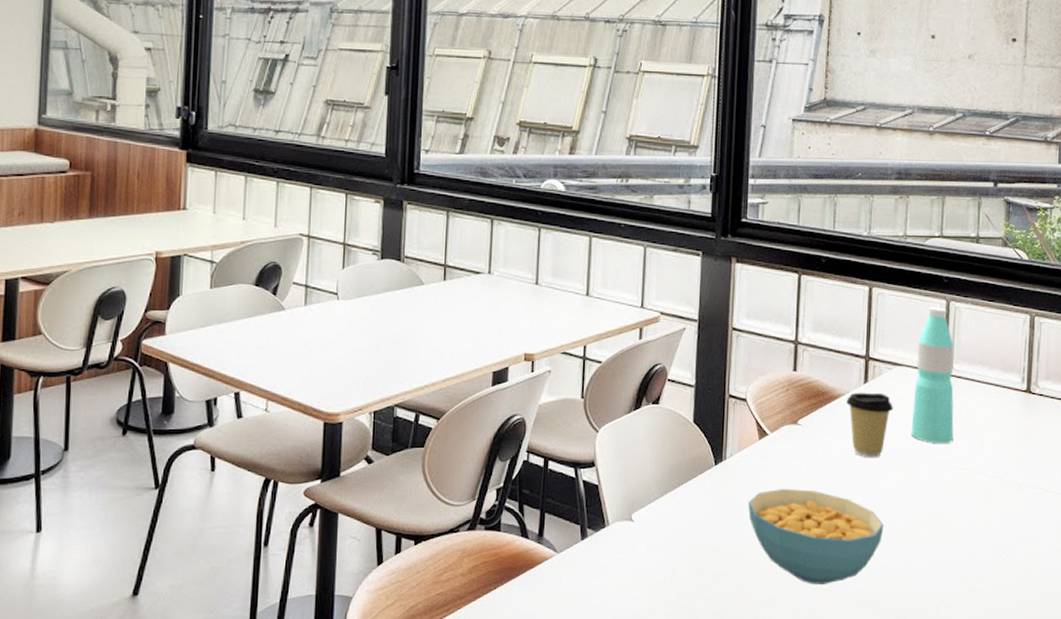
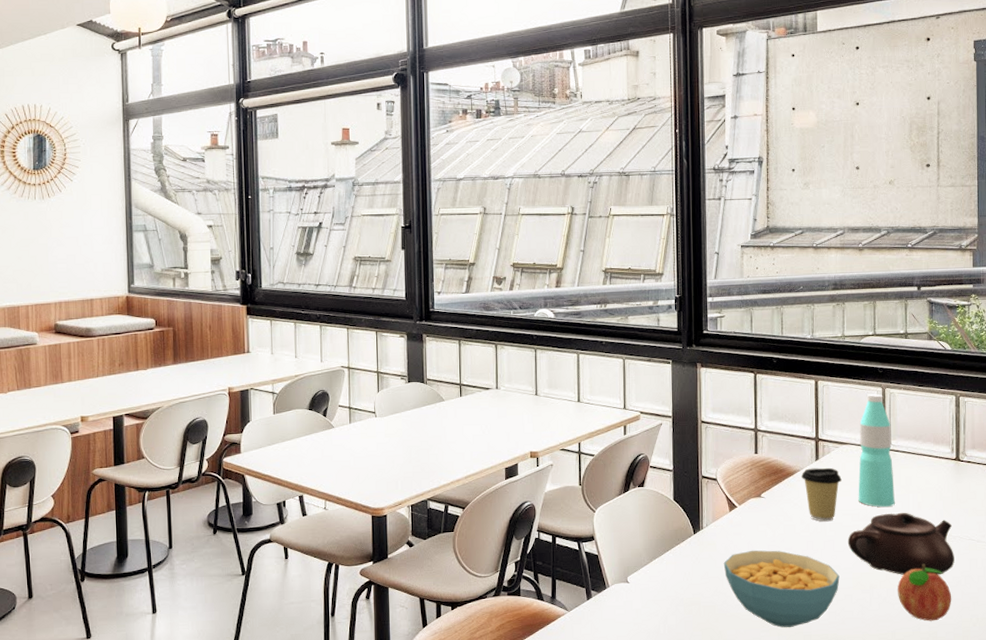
teapot: none [895,451,1018,528] -> present [847,512,955,575]
fruit: none [950,514,1013,585] -> present [898,563,952,621]

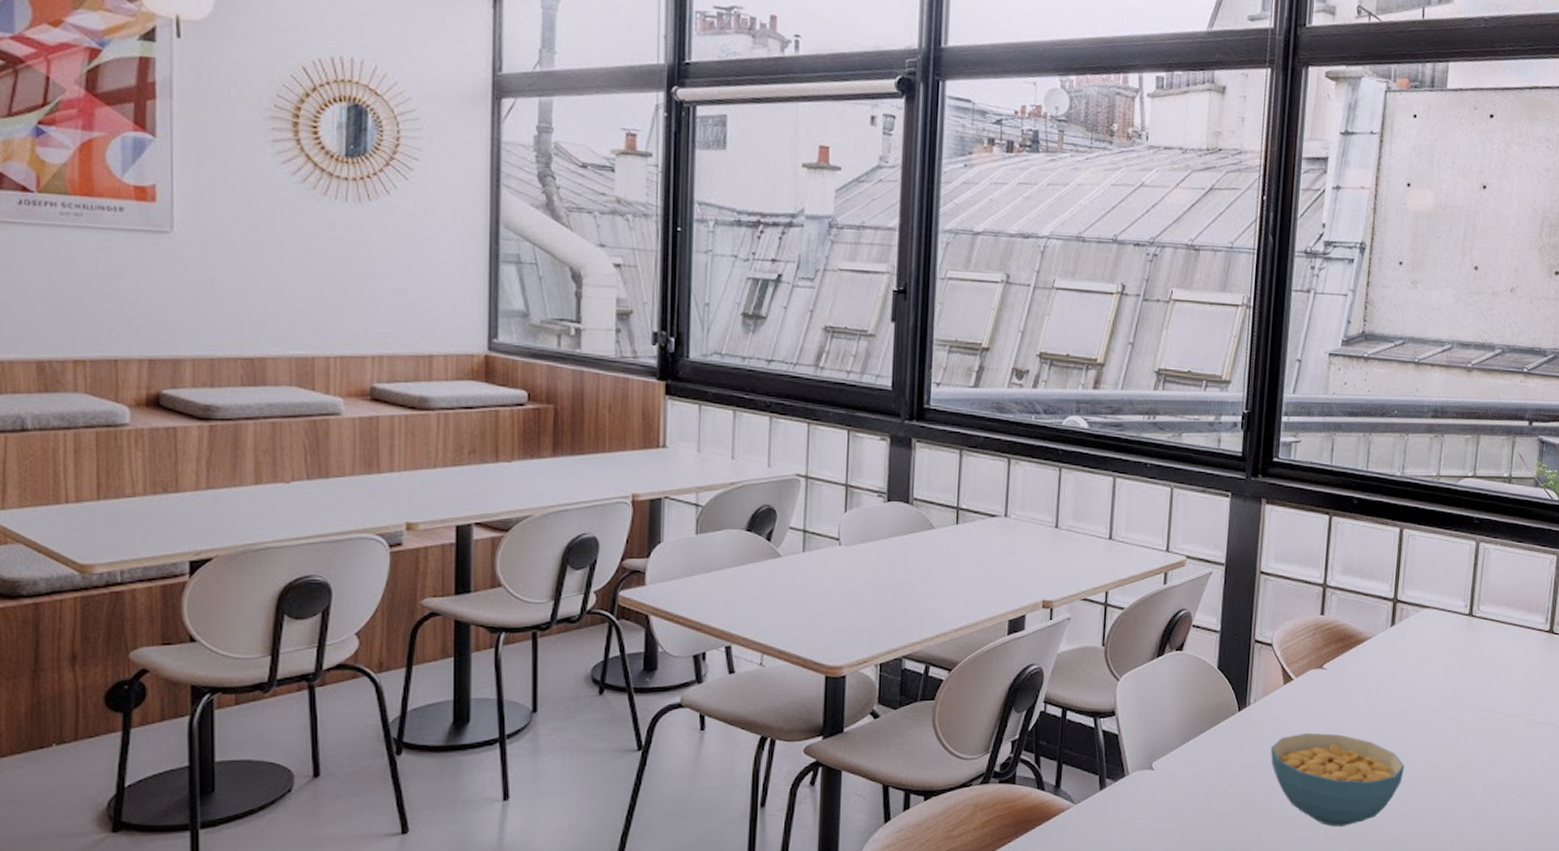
coffee cup: present [802,467,842,522] -> none [1373,635,1419,701]
teapot: present [847,512,955,575] -> none [1417,692,1536,766]
water bottle: present [858,394,895,507] -> none [1435,548,1482,685]
fruit: present [898,563,952,621] -> none [1468,753,1528,821]

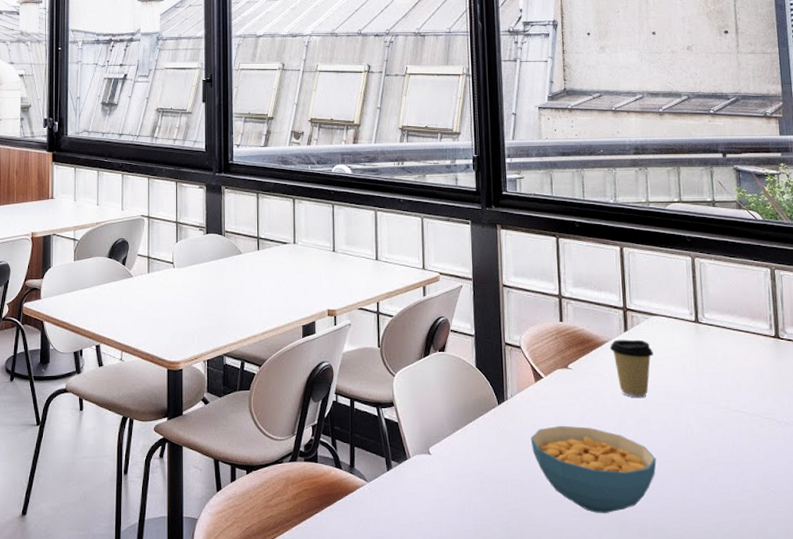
coffee cup: none [1373,635,1419,701] -> present [610,339,653,398]

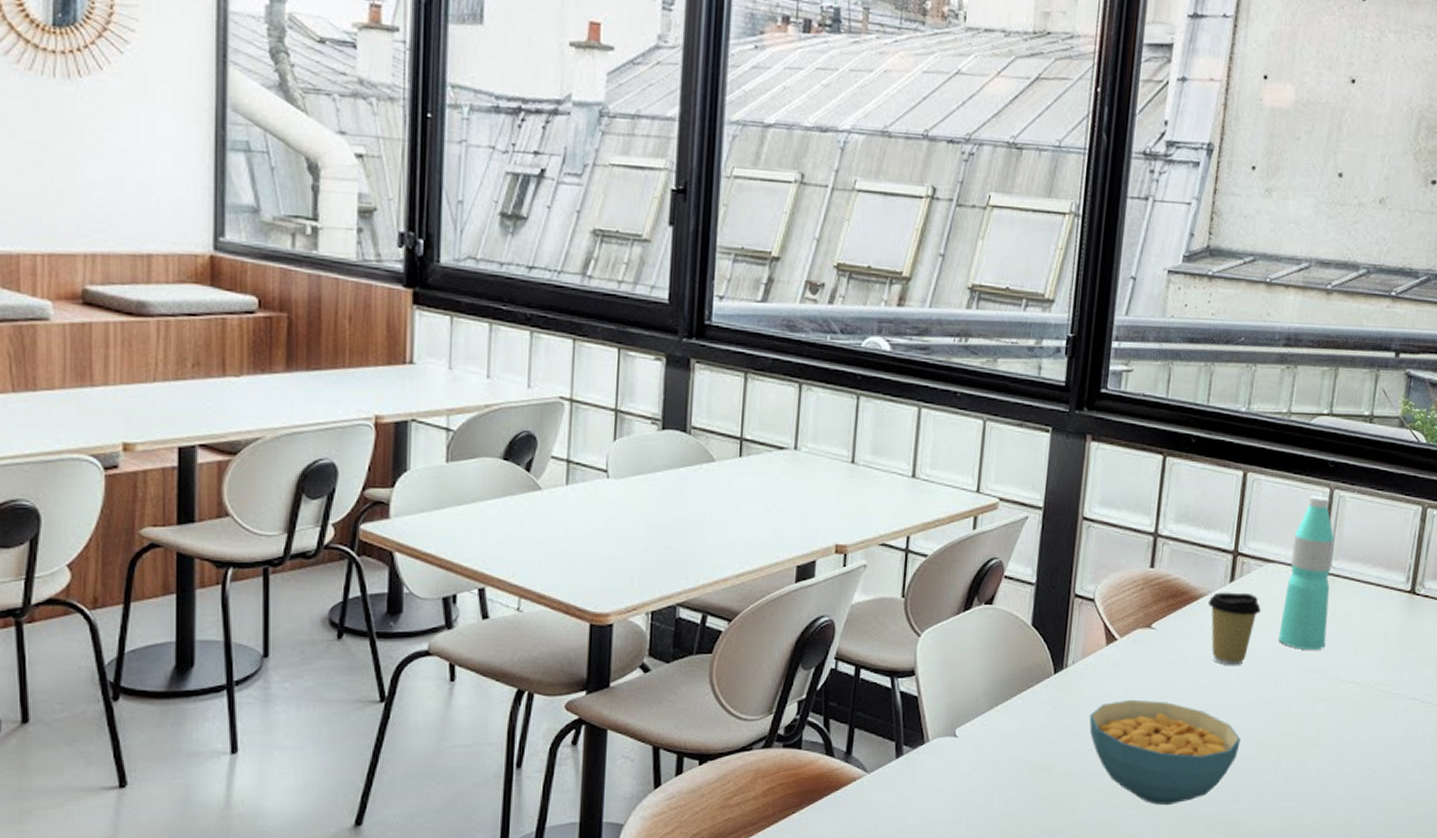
water bottle: none [669,263,712,385] -> present [1278,495,1335,650]

